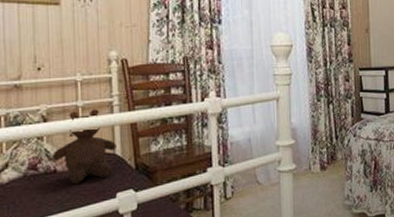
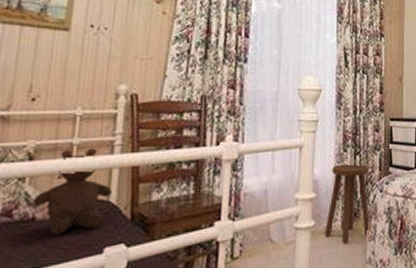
stool: none [305,112,347,184] -> present [325,164,371,244]

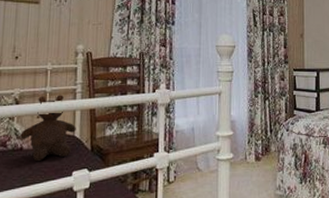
stool: present [325,164,371,244] -> none [241,107,280,174]

